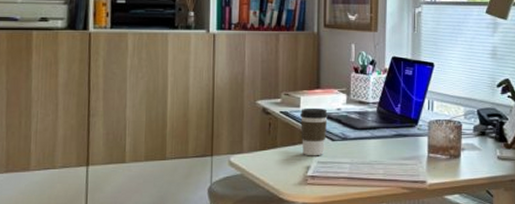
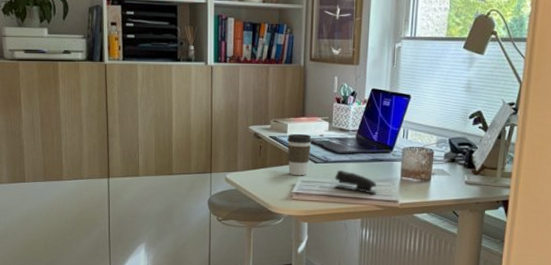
stapler: none [355,148,404,174] -> present [334,170,378,194]

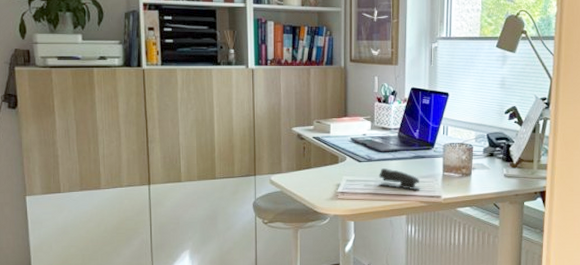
coffee cup: present [286,133,312,176] -> none [330,133,355,176]

